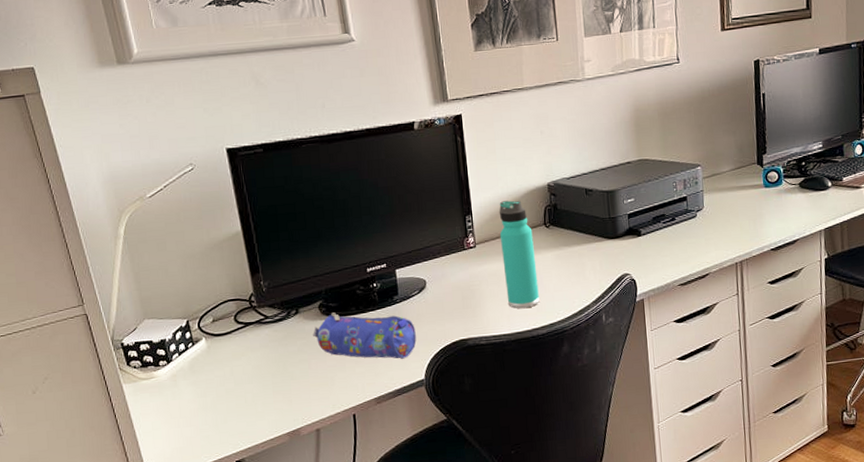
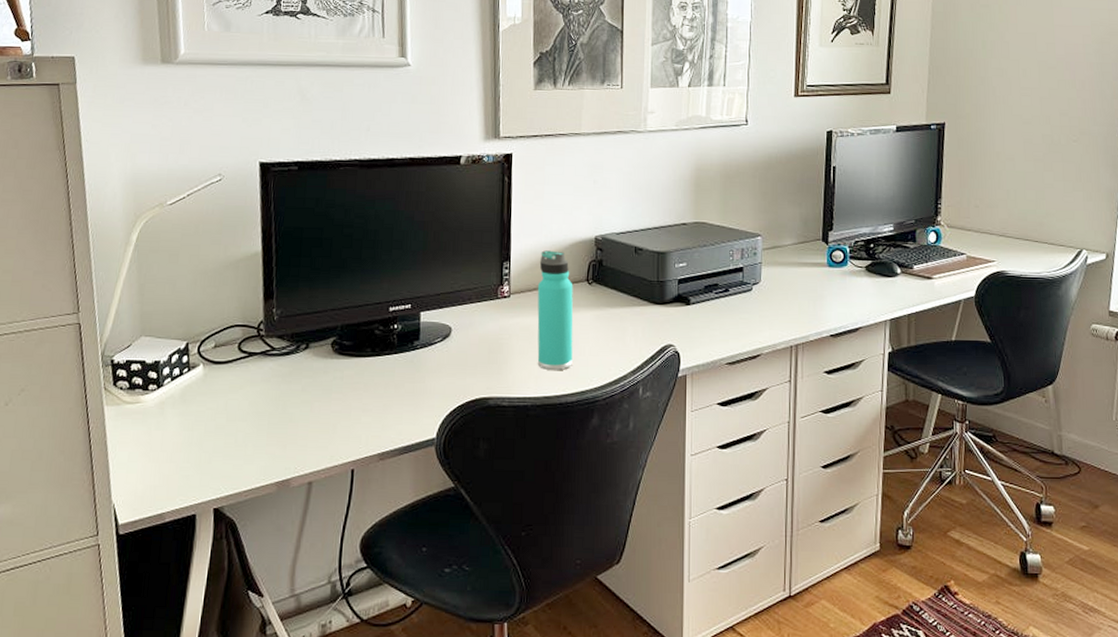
pencil case: present [313,312,416,359] -> none [320,352,433,412]

